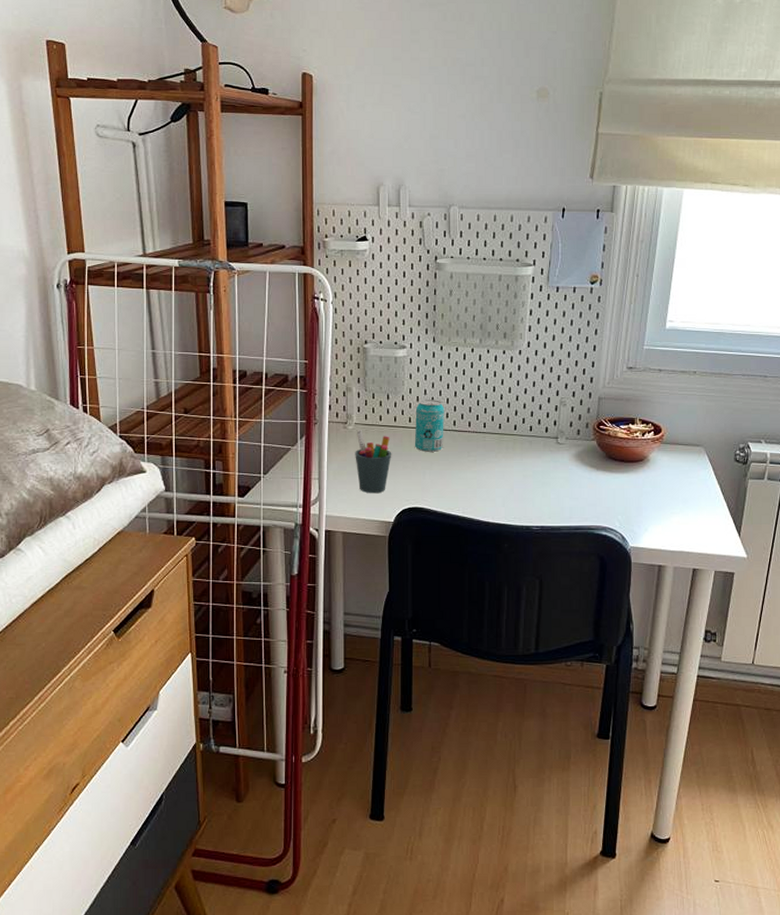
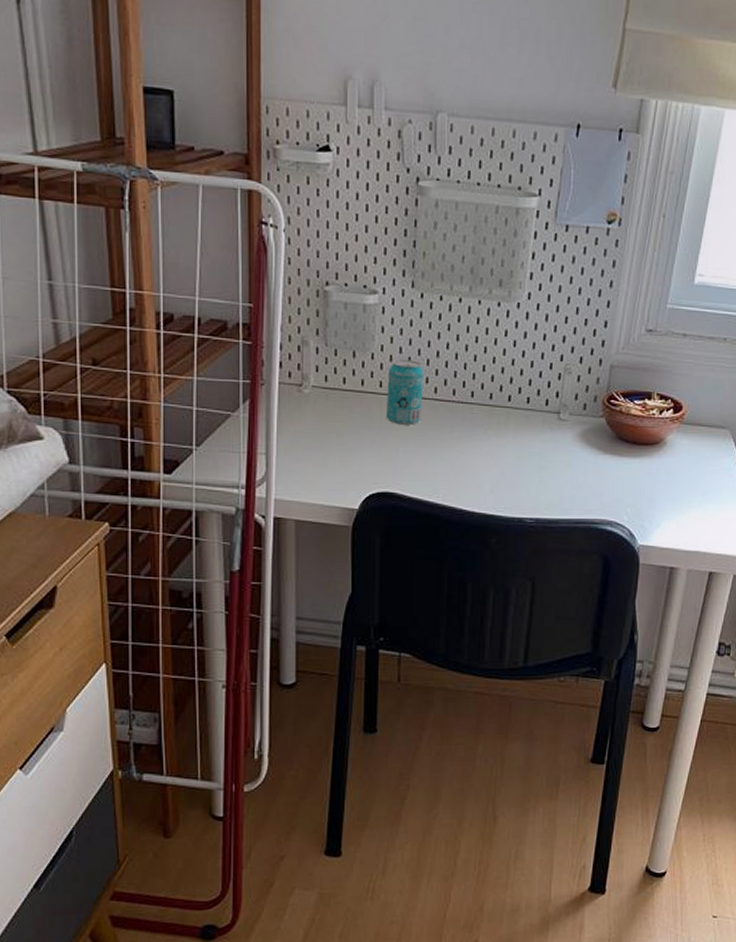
pen holder: present [355,429,392,493] -> none [312,393,358,473]

